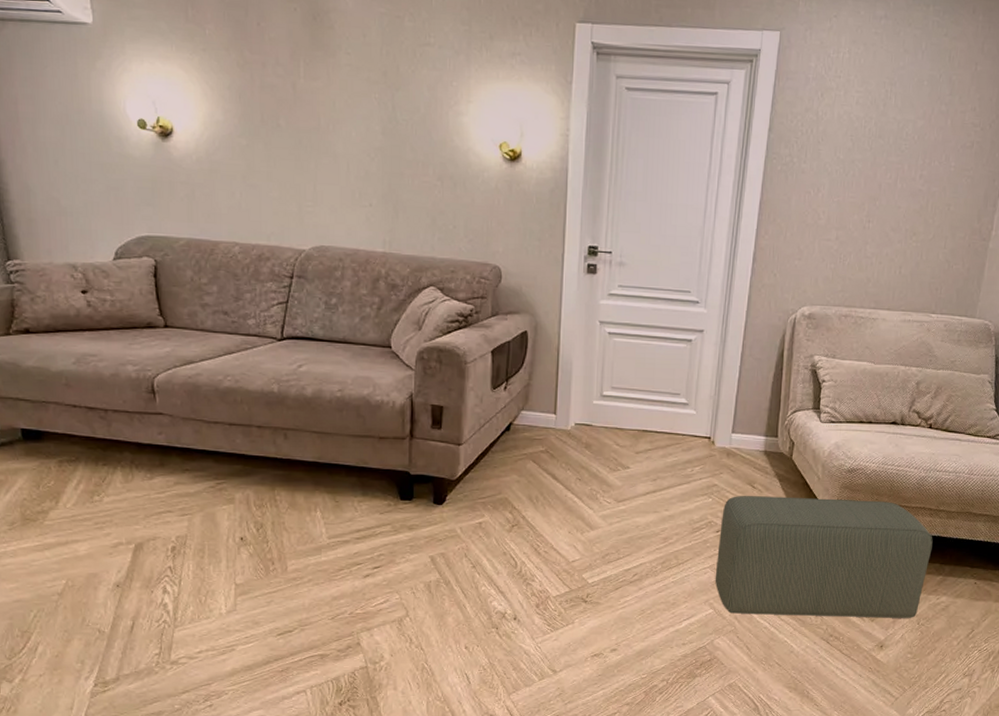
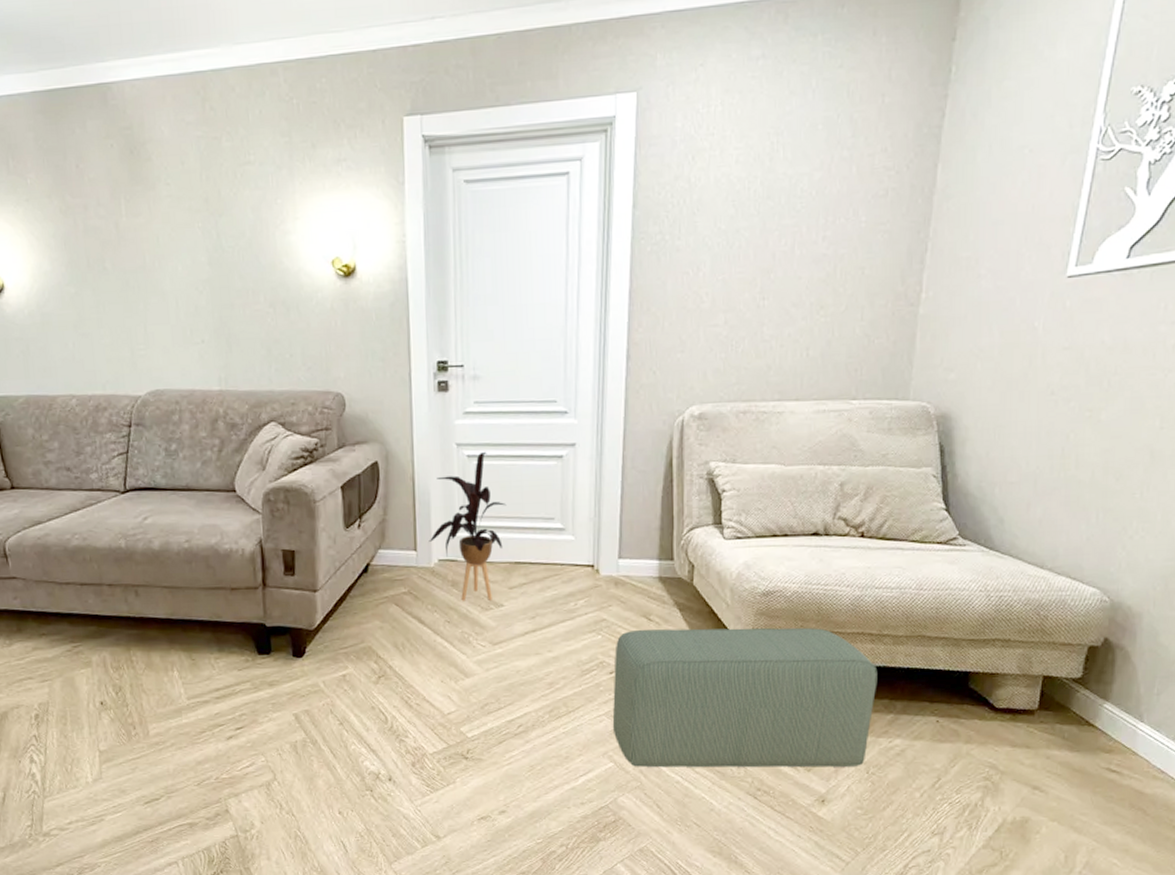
house plant: none [568,330,640,462] -> present [429,451,507,601]

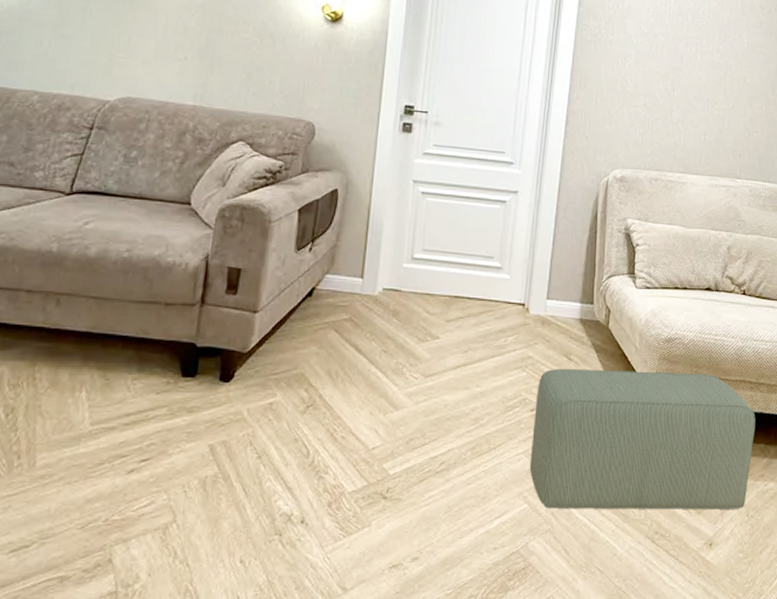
house plant: present [429,451,507,601] -> none [376,190,452,332]

